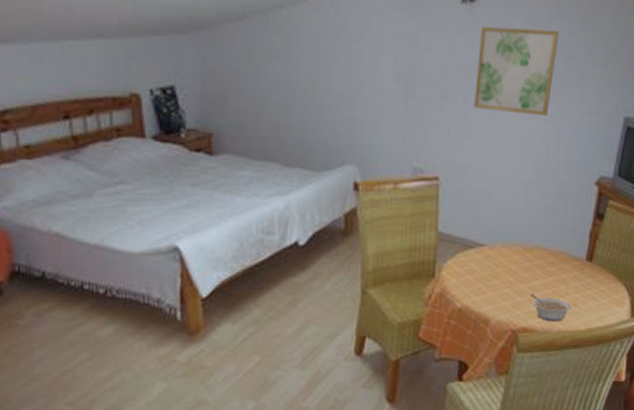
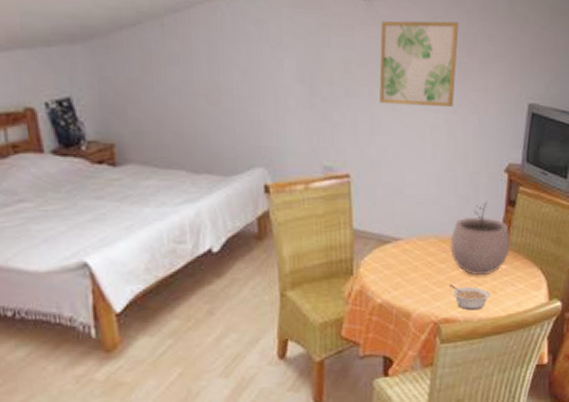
plant pot: none [534,213,597,288] -> present [450,201,511,276]

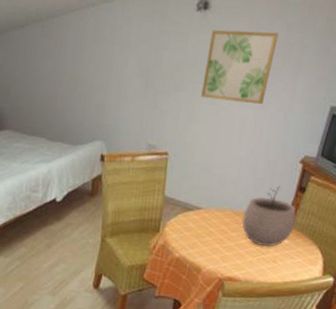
legume: present [450,284,491,311] -> none [237,250,272,274]

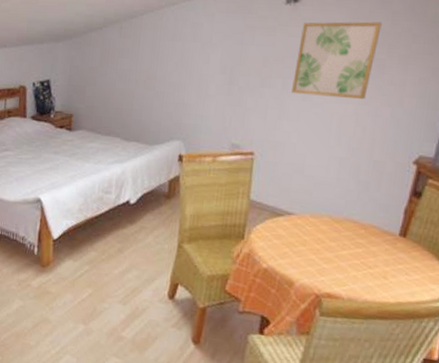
plant pot: present [242,185,297,247] -> none [343,189,412,260]

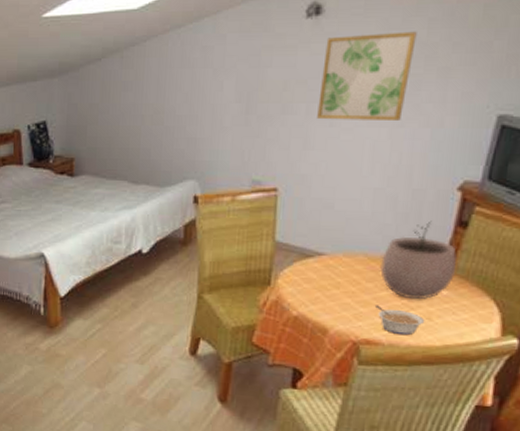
legume: none [337,262,381,292] -> present [375,305,425,336]
plant pot: none [343,189,412,260] -> present [380,221,458,300]

